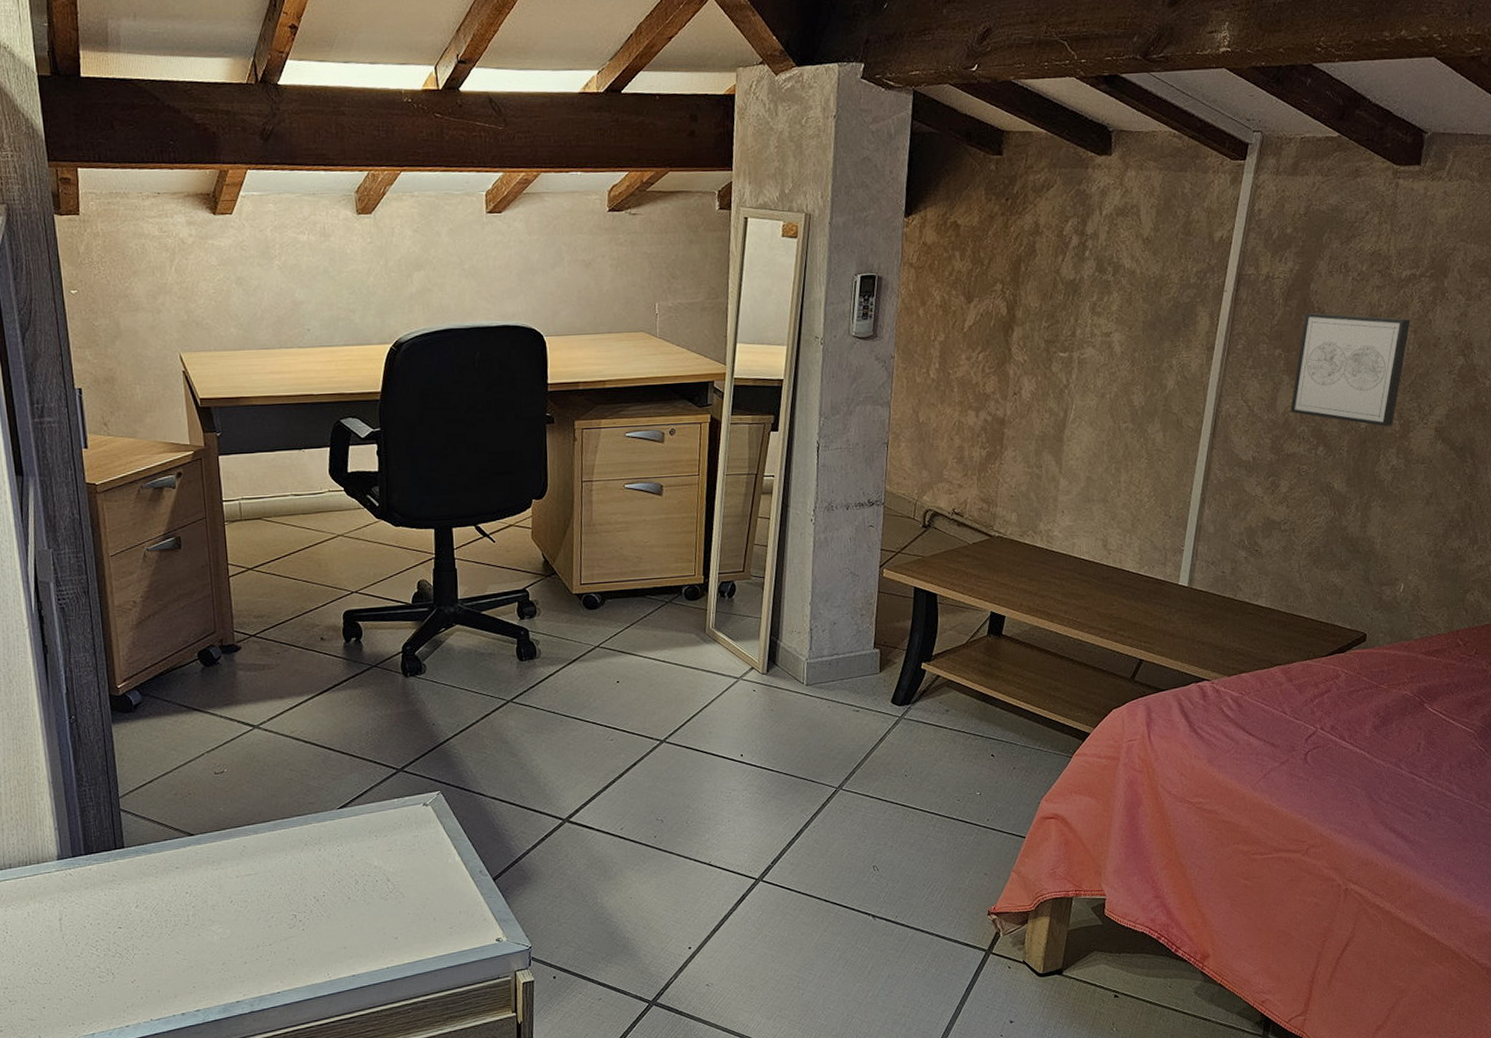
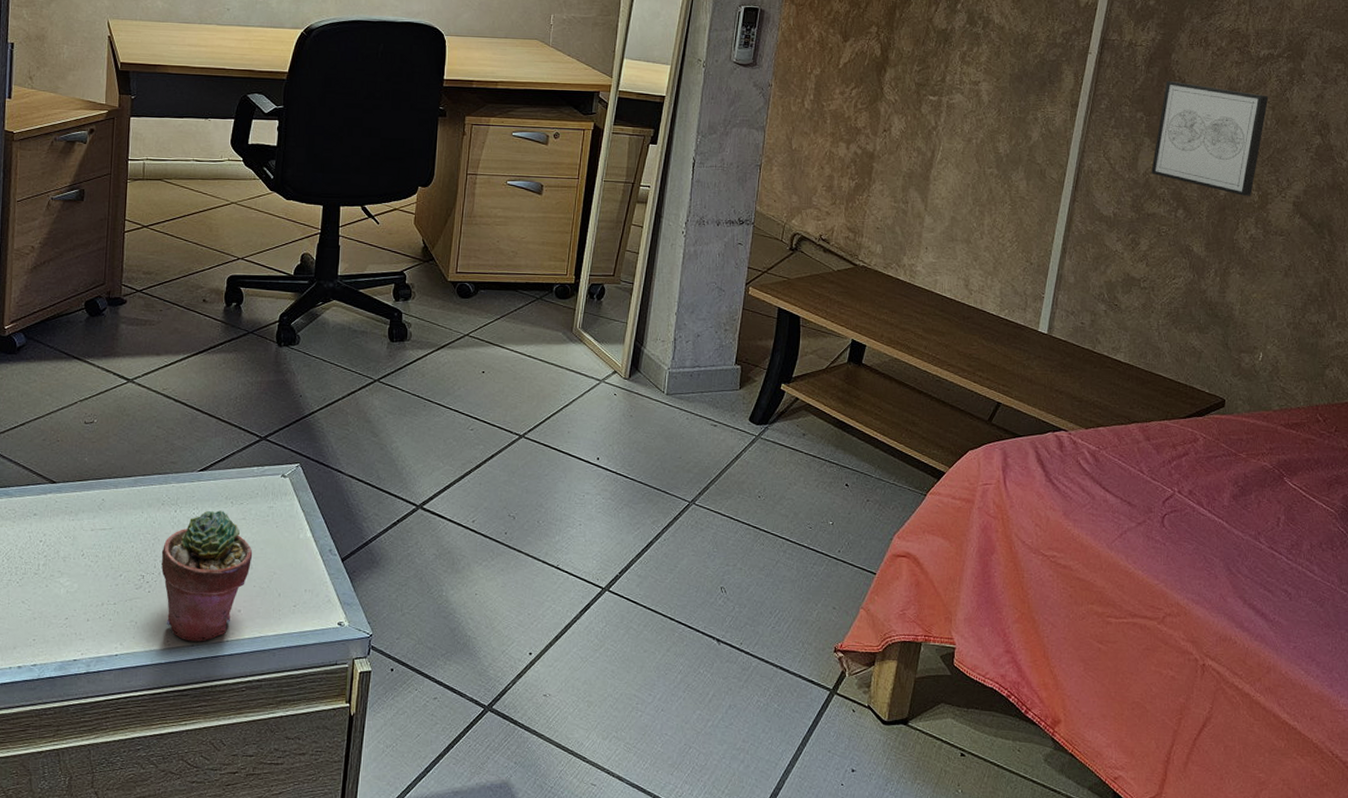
potted succulent: none [310,844,403,972] -> present [161,510,253,642]

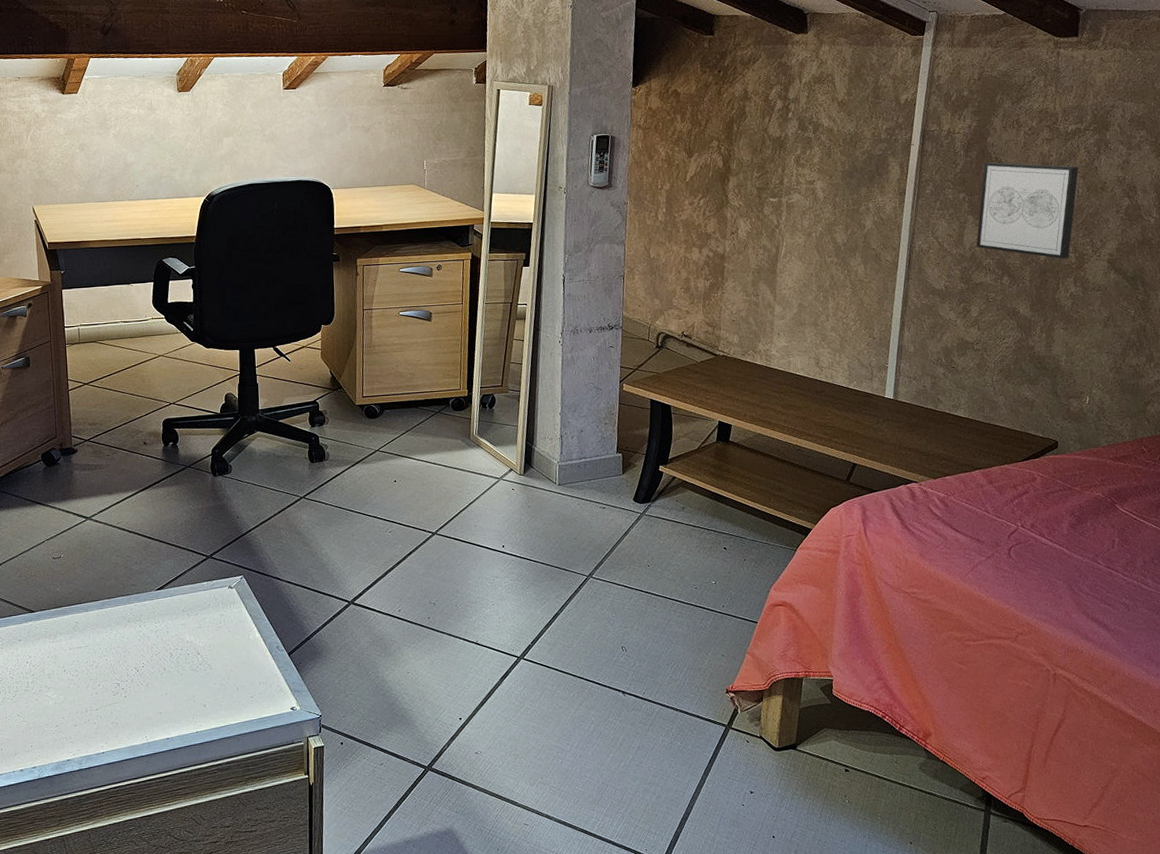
potted succulent: present [161,510,253,642] -> none [132,622,211,736]

